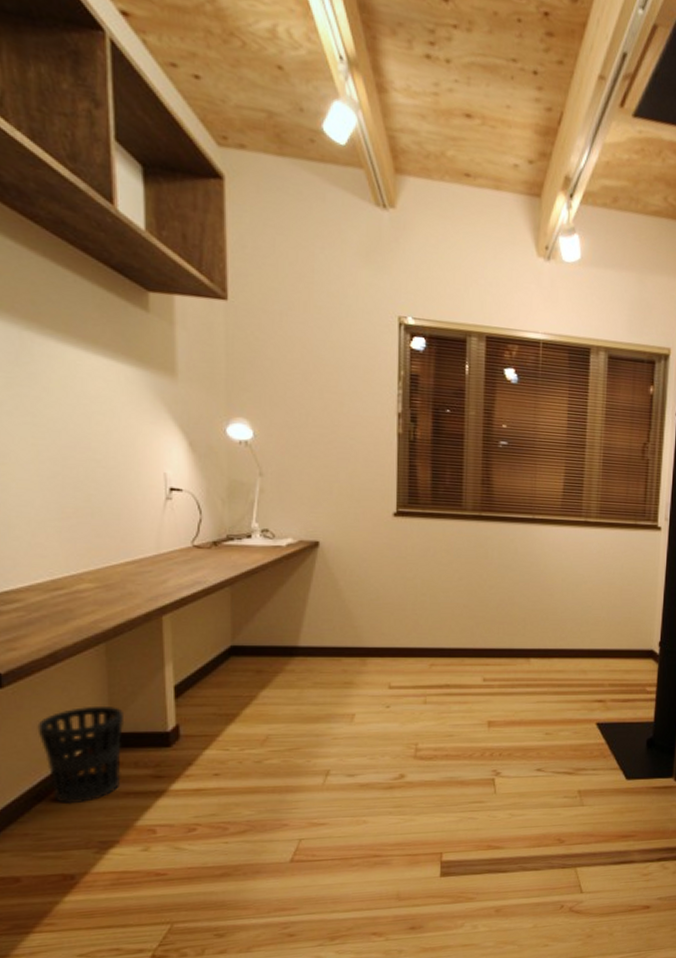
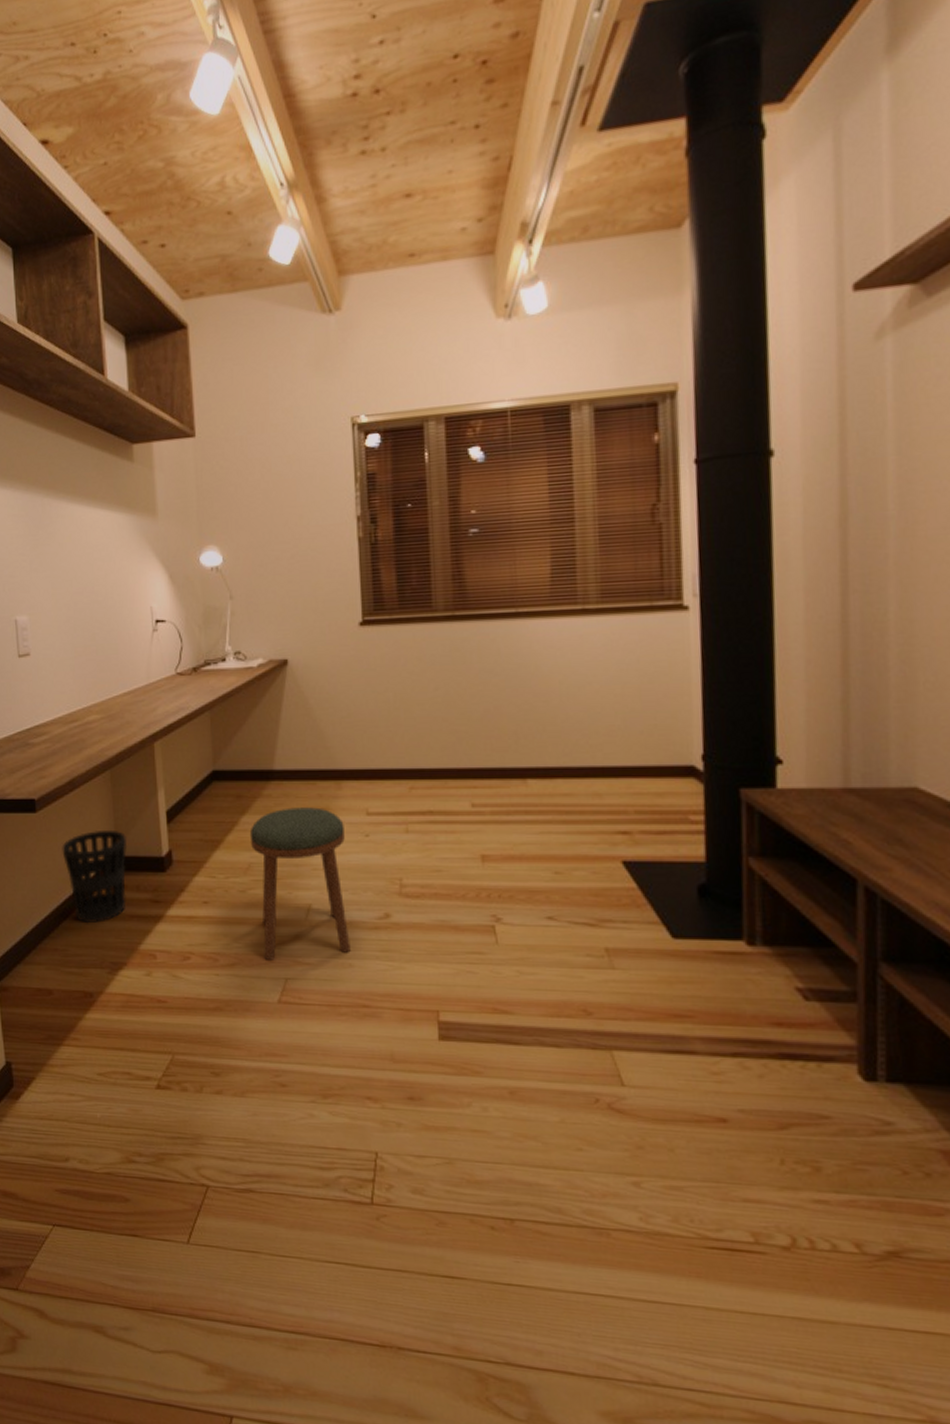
stool: none [269,682,367,826] -> present [249,807,351,962]

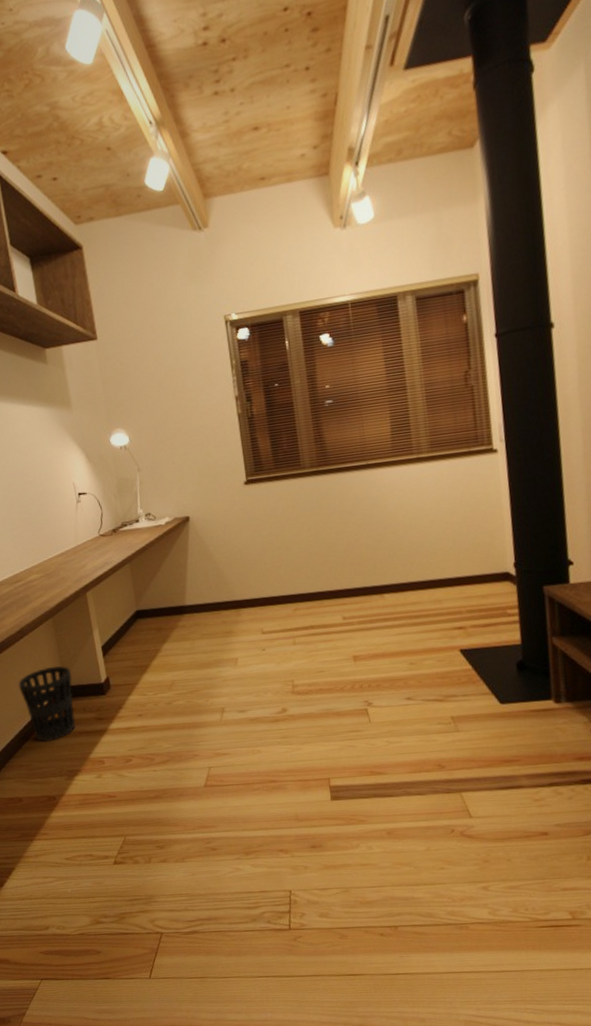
stool: present [249,807,351,962] -> none [170,631,258,756]

